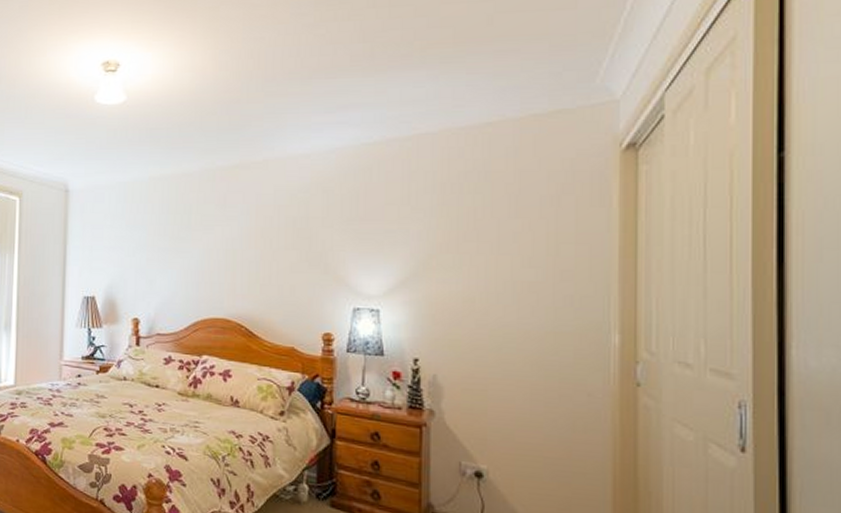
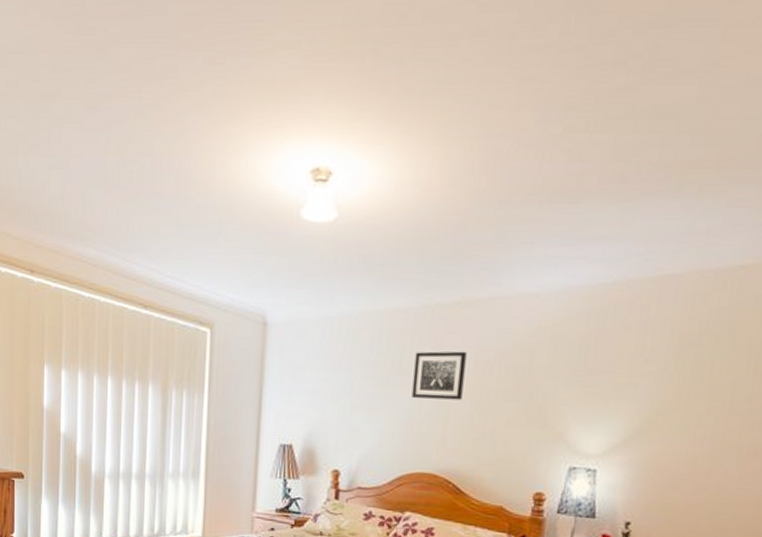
wall art: none [201,207,248,251] -> present [411,351,467,400]

